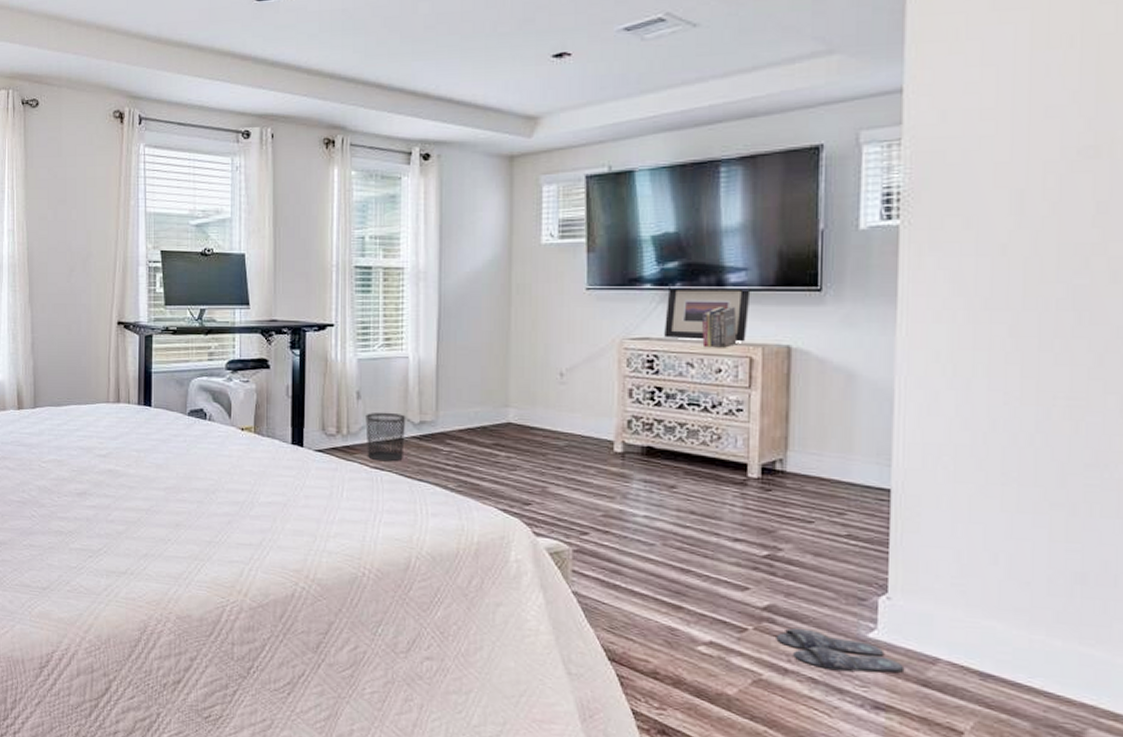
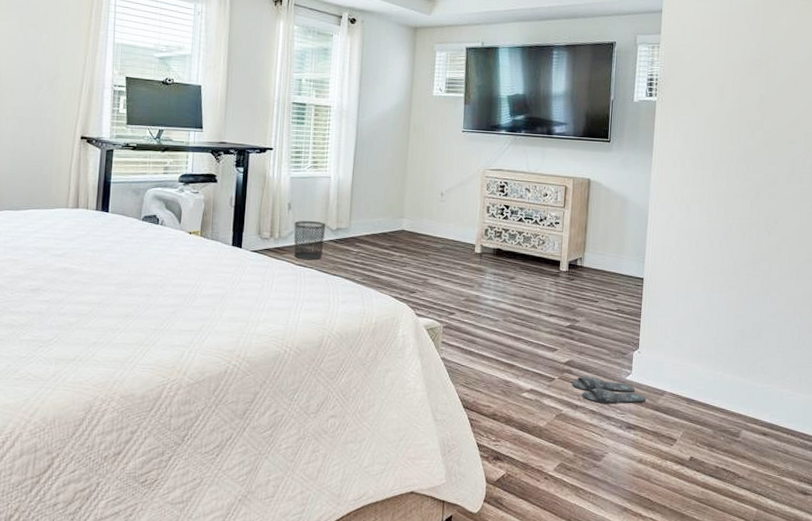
picture frame: present [664,287,751,342] -> none [512,133,568,175]
books: present [701,307,738,348] -> none [536,150,559,179]

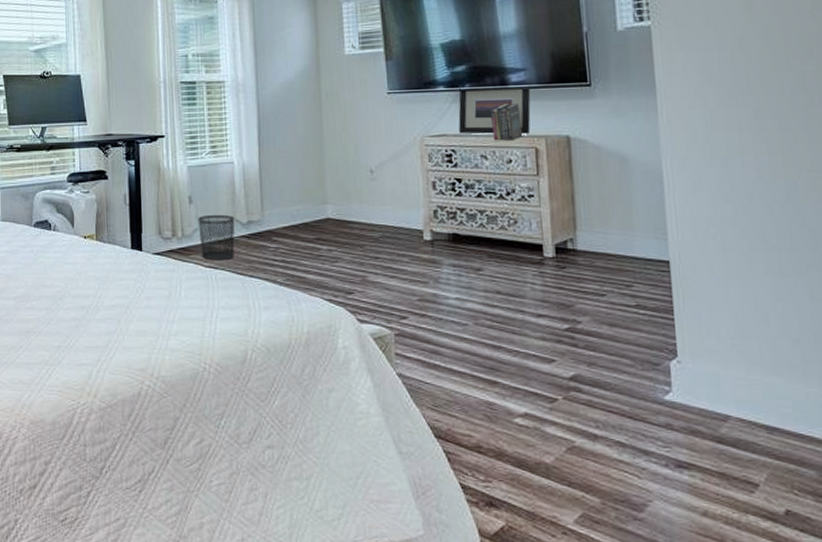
picture frame: none [512,133,568,175] -> present [458,86,531,135]
books: none [536,150,559,179] -> present [489,104,523,141]
slippers: present [572,376,645,404] -> none [583,395,699,434]

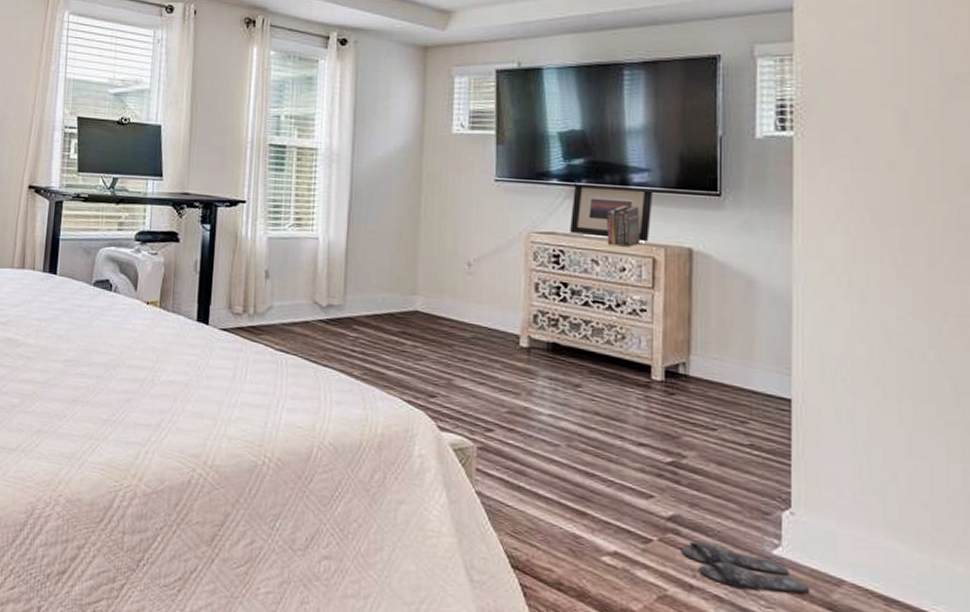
waste bin: present [198,214,235,261] -> none [272,293,314,345]
slippers: none [583,395,699,434] -> present [681,540,808,594]

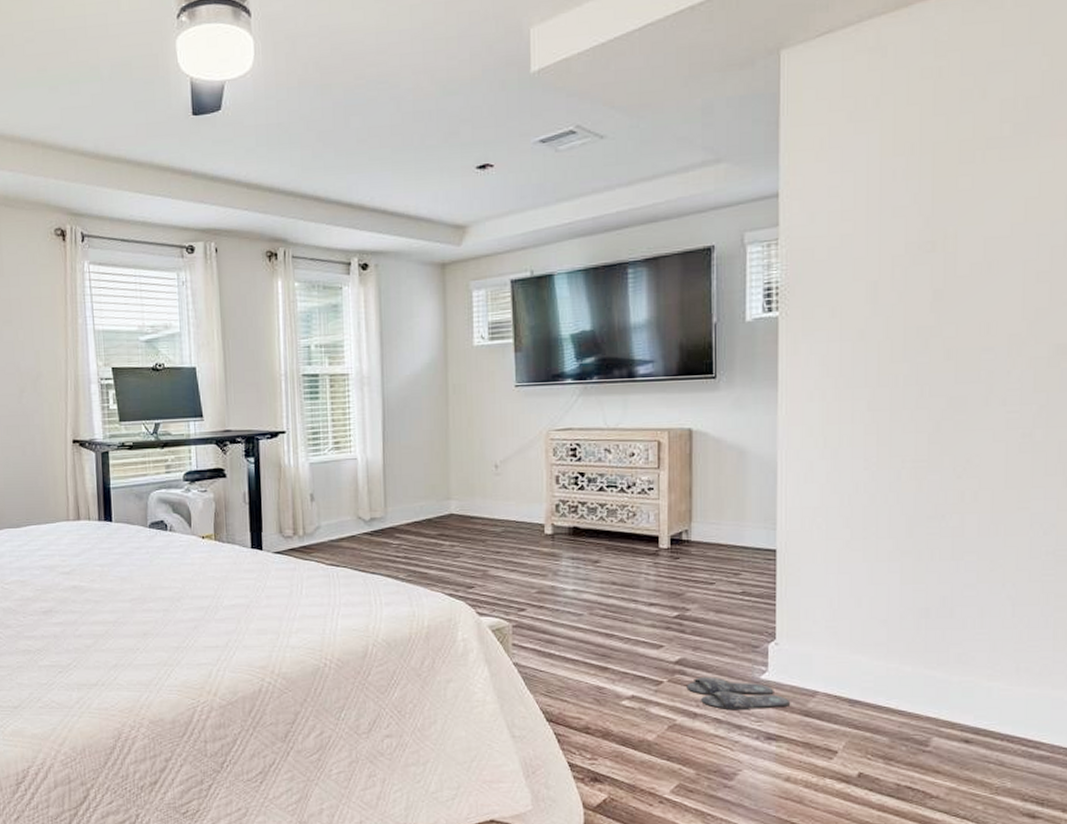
picture frame: present [570,183,653,242] -> none [585,379,657,428]
books: present [606,206,641,247] -> none [616,396,647,434]

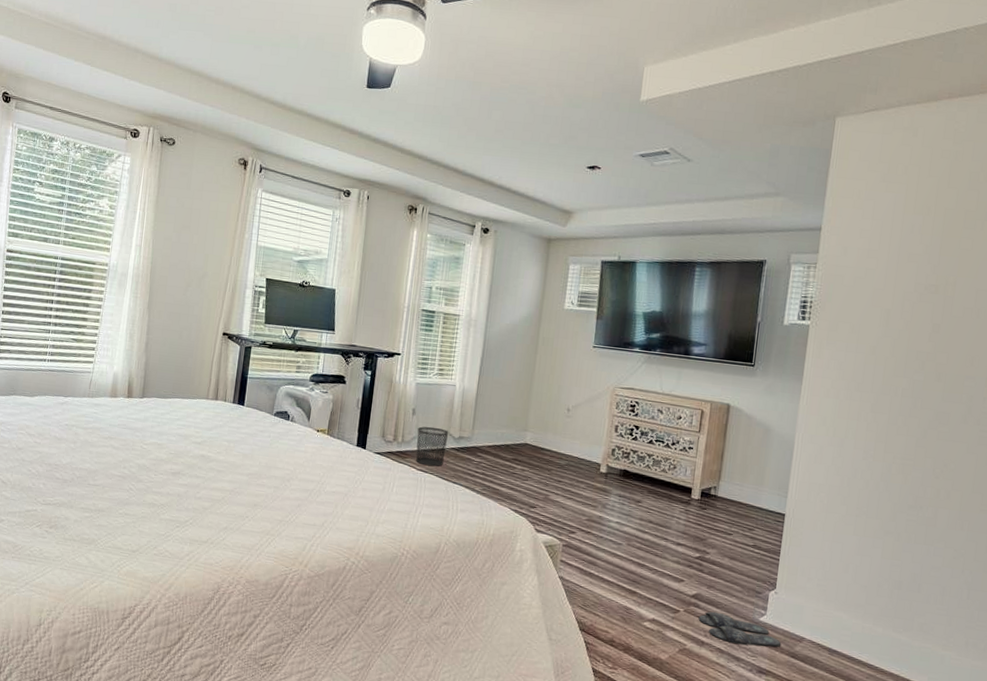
waste bin: none [320,511,358,558] -> present [416,426,449,467]

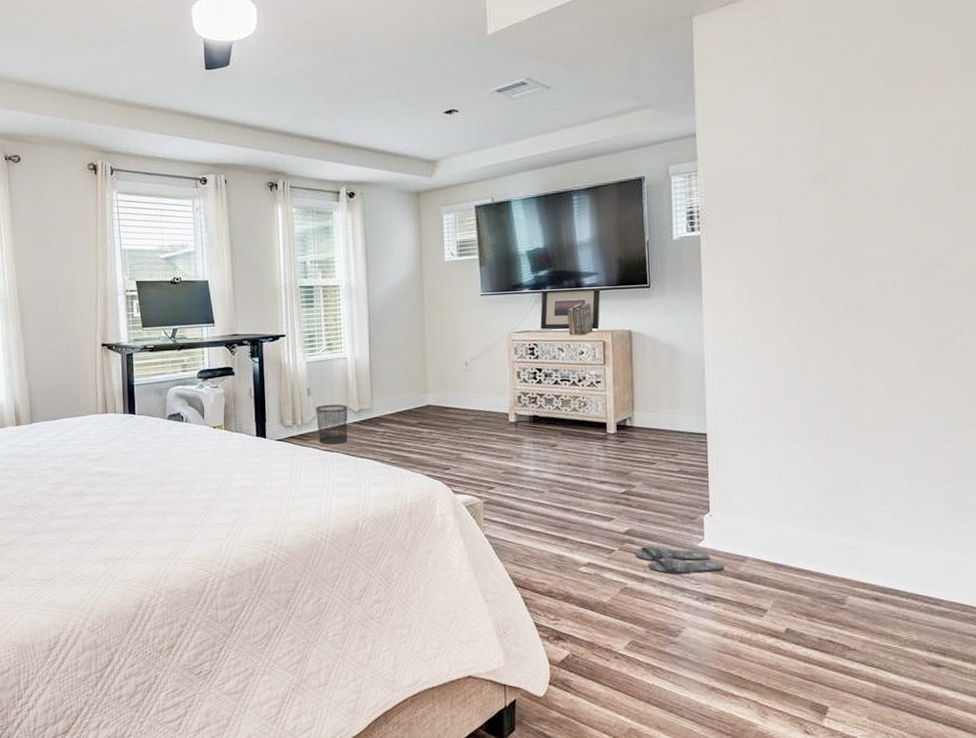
picture frame: none [644,351,708,398] -> present [540,288,601,330]
books: none [670,370,696,402] -> present [566,303,594,336]

